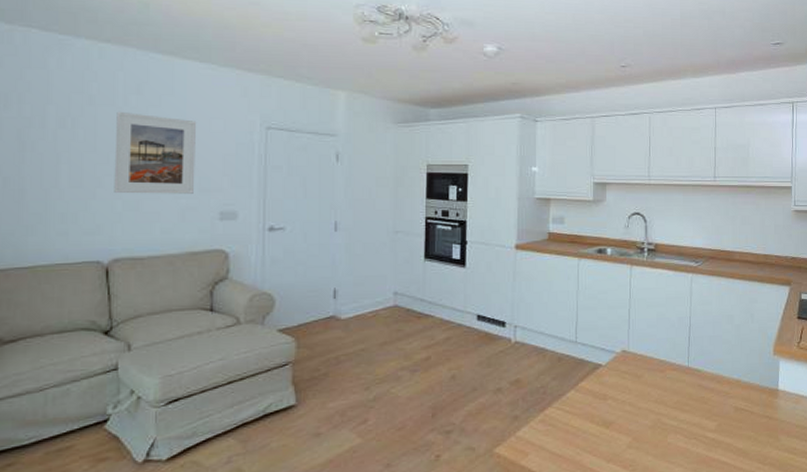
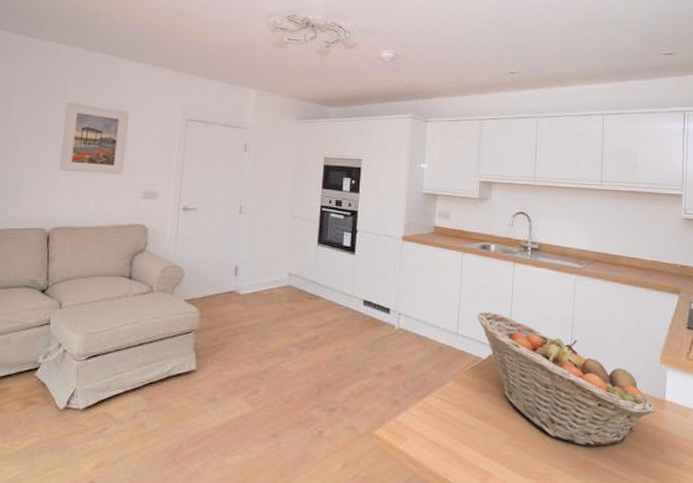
fruit basket: none [595,317,770,442] -> present [477,312,656,447]

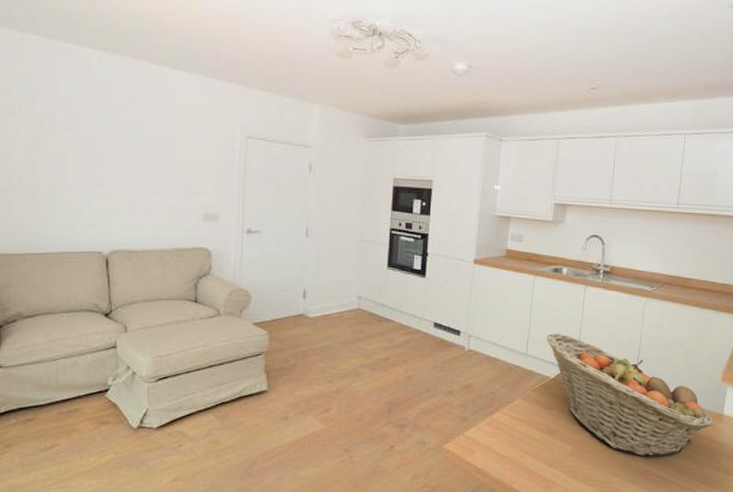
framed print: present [59,102,129,175] -> none [112,117,183,196]

